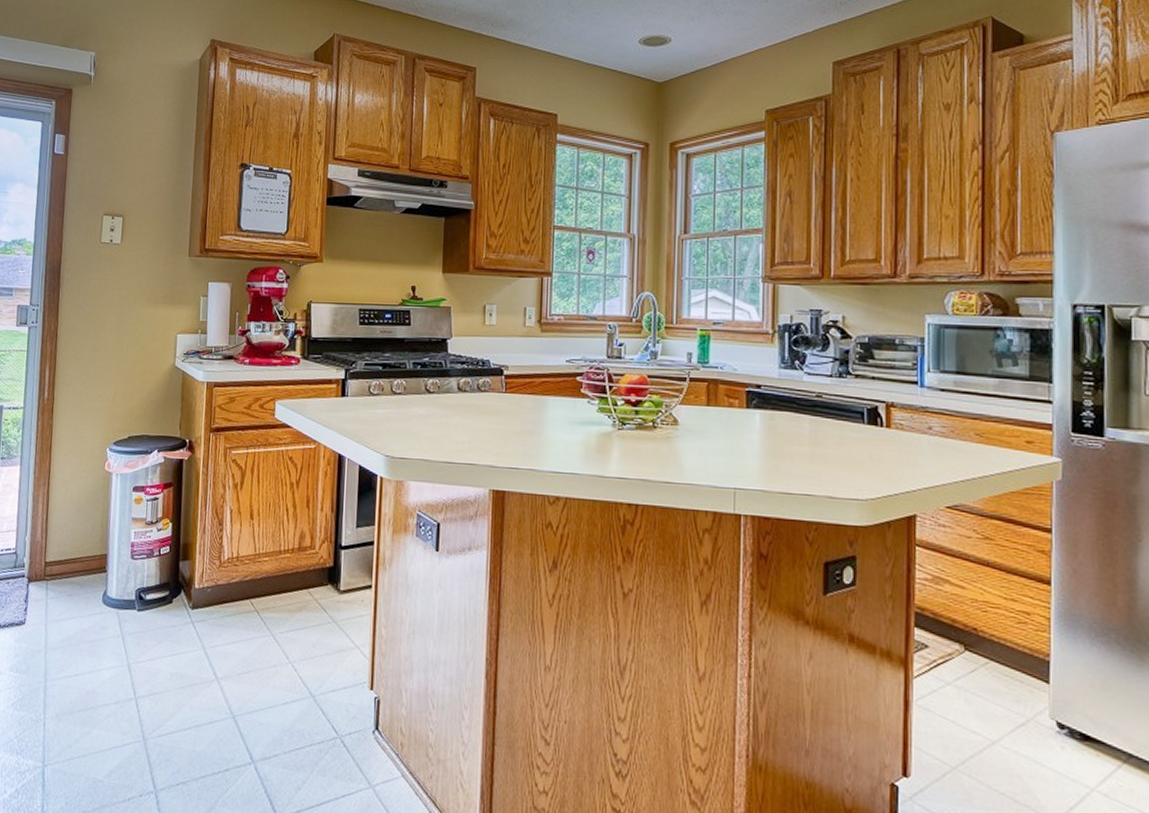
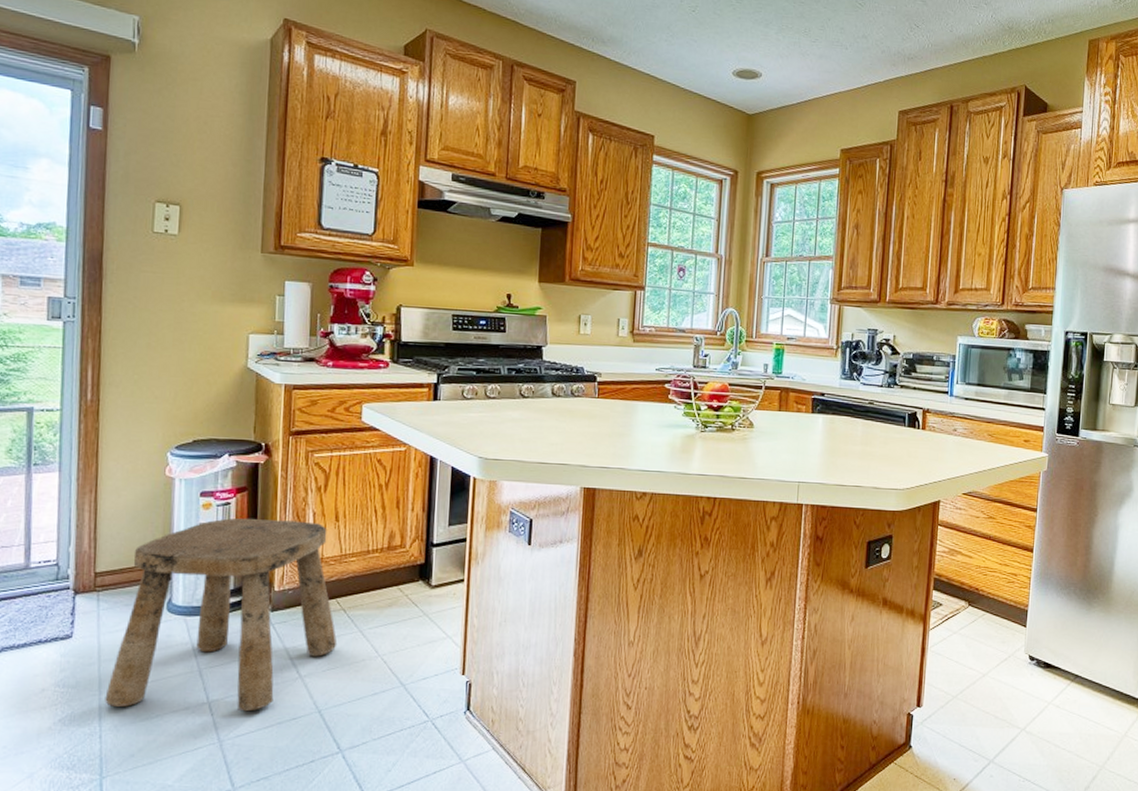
stool: none [49,513,251,711] -> present [105,517,338,712]

